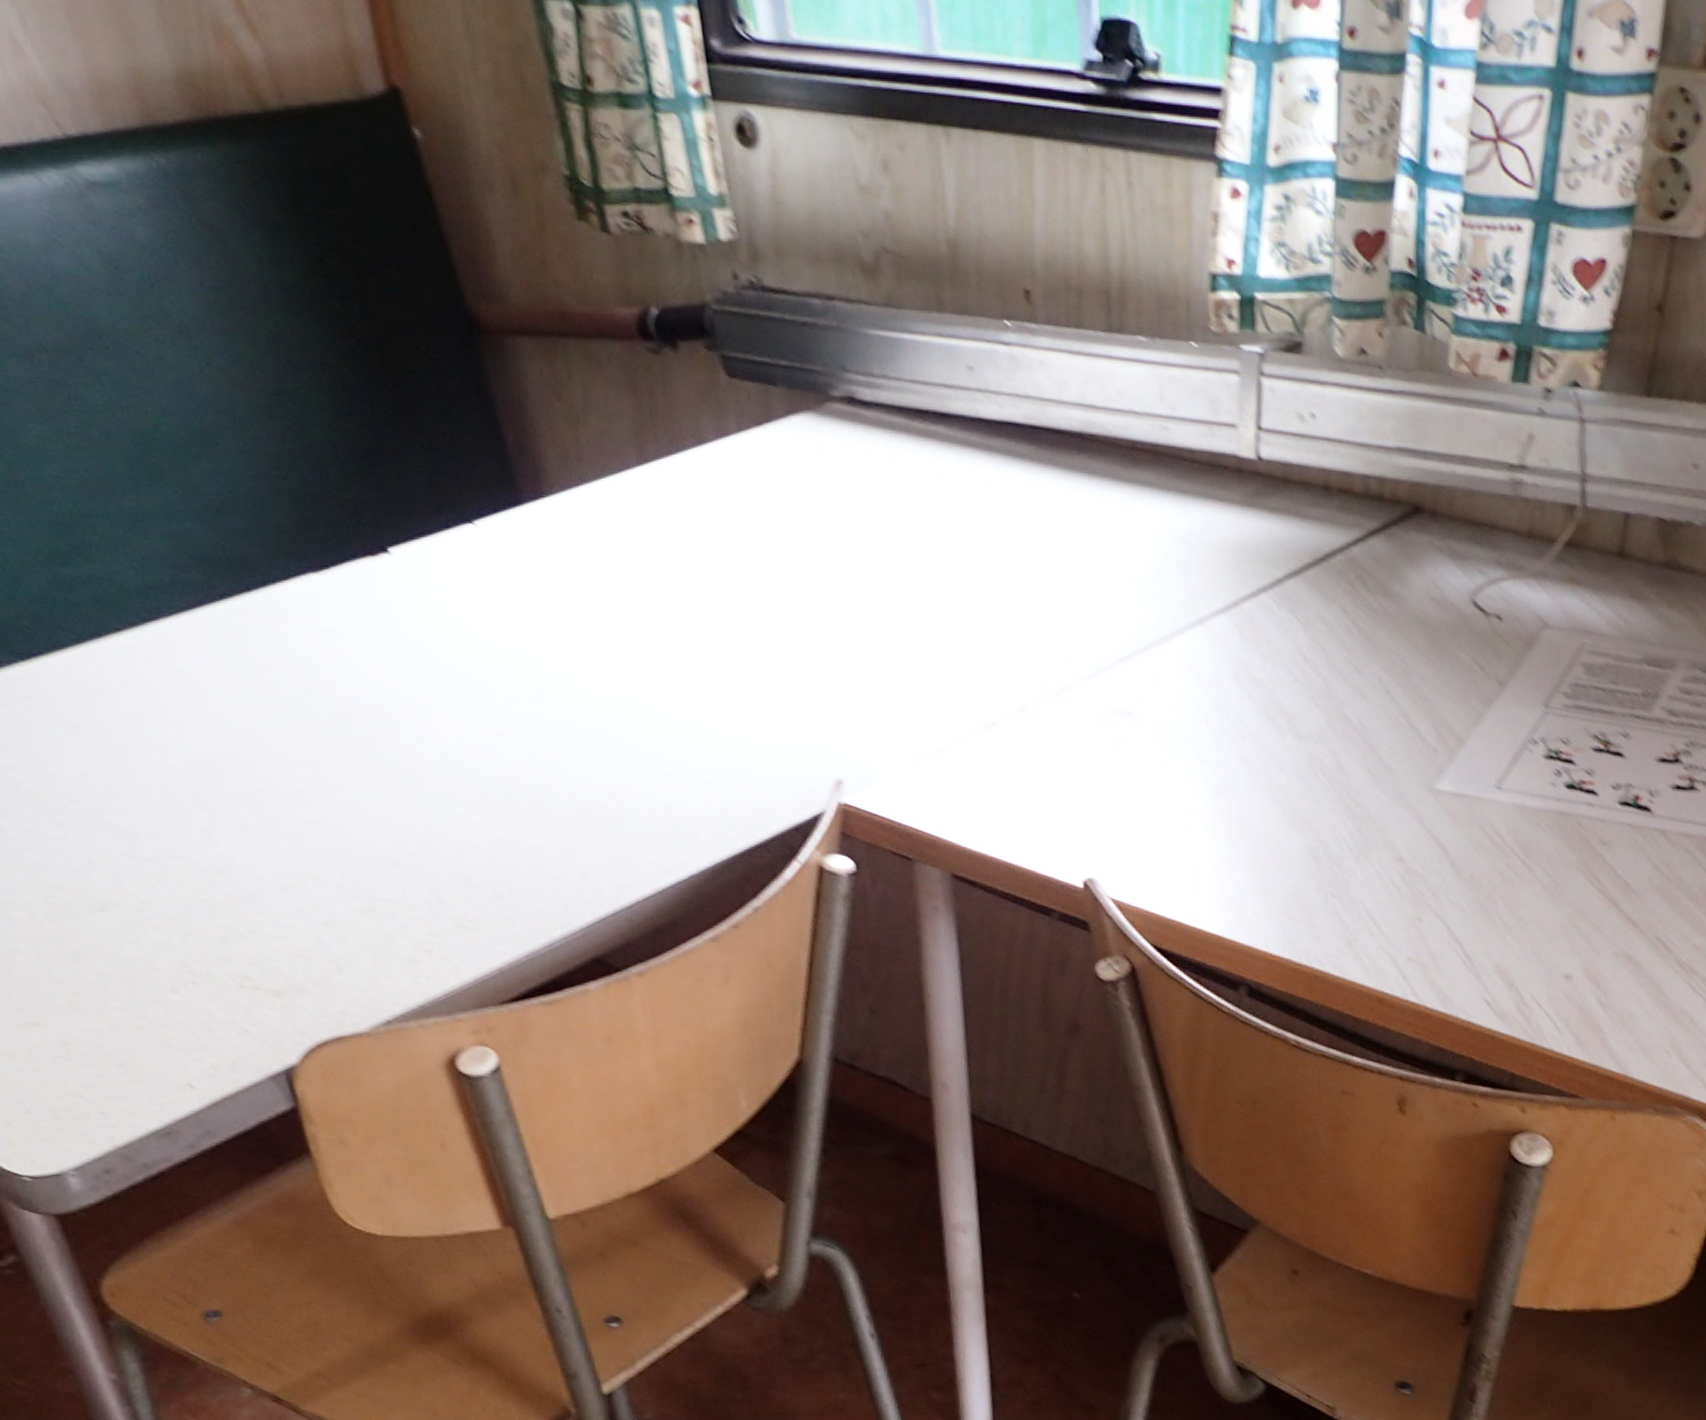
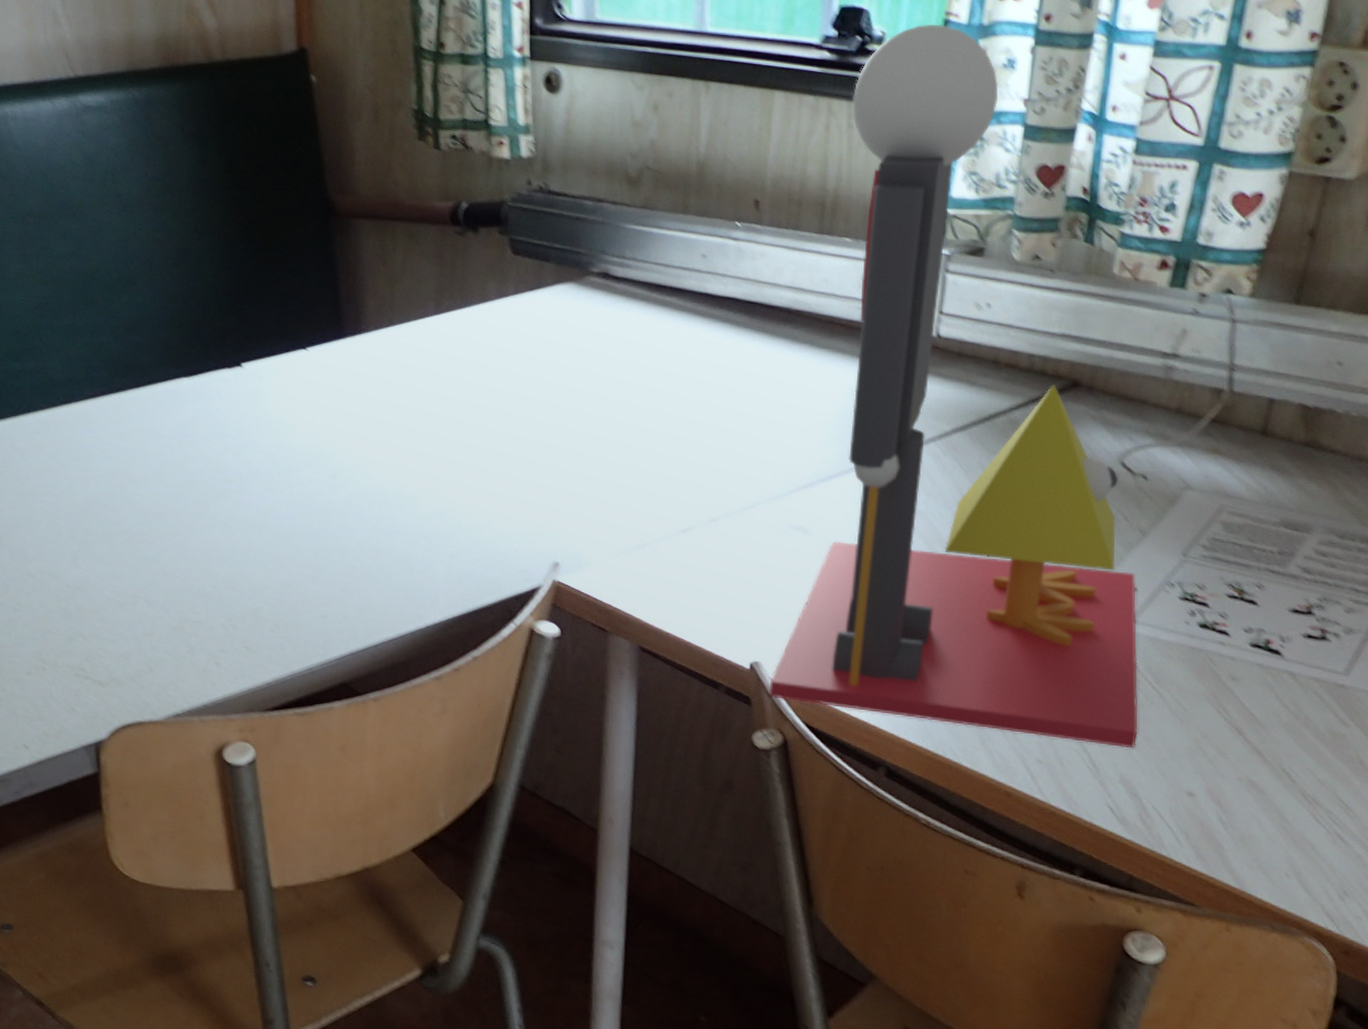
desk lamp: none [1108,42,1511,934] -> present [769,24,1138,749]

